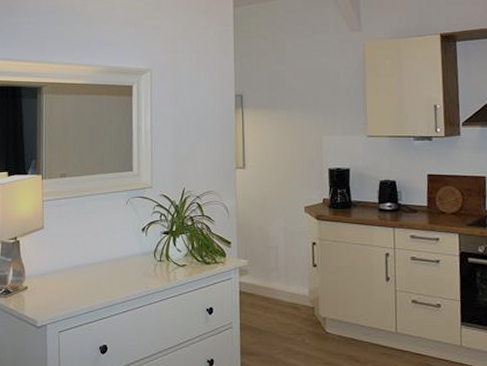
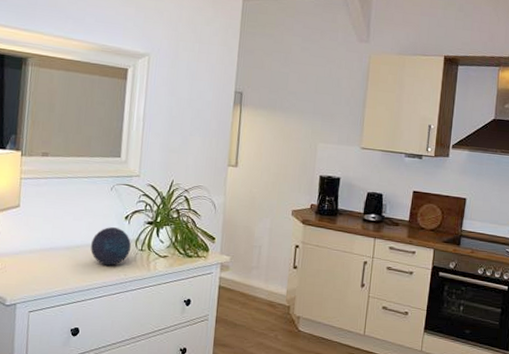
decorative orb: none [112,241,151,279] -> present [91,227,132,266]

